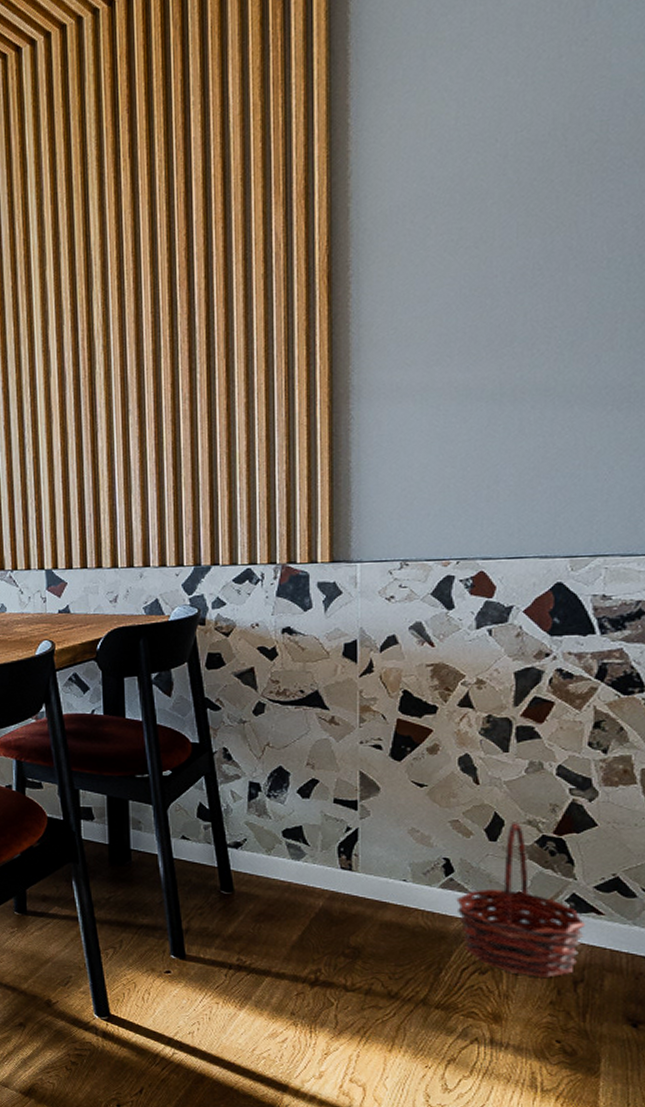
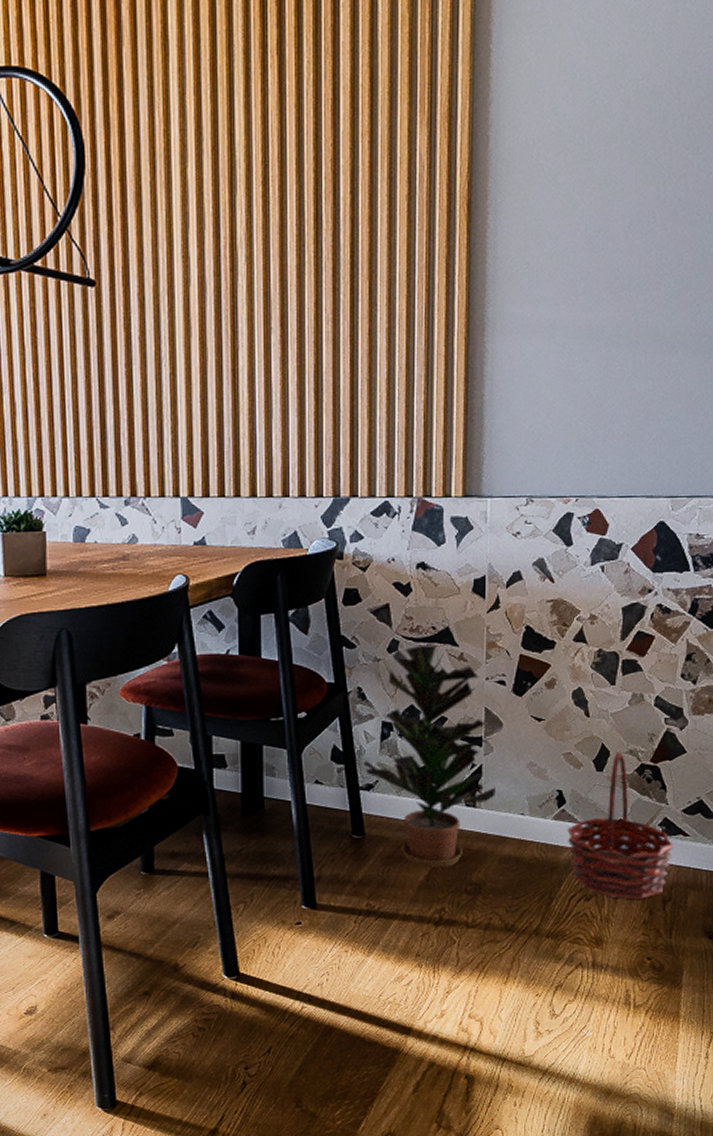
potted plant: none [230,707,374,929] -> present [362,644,496,868]

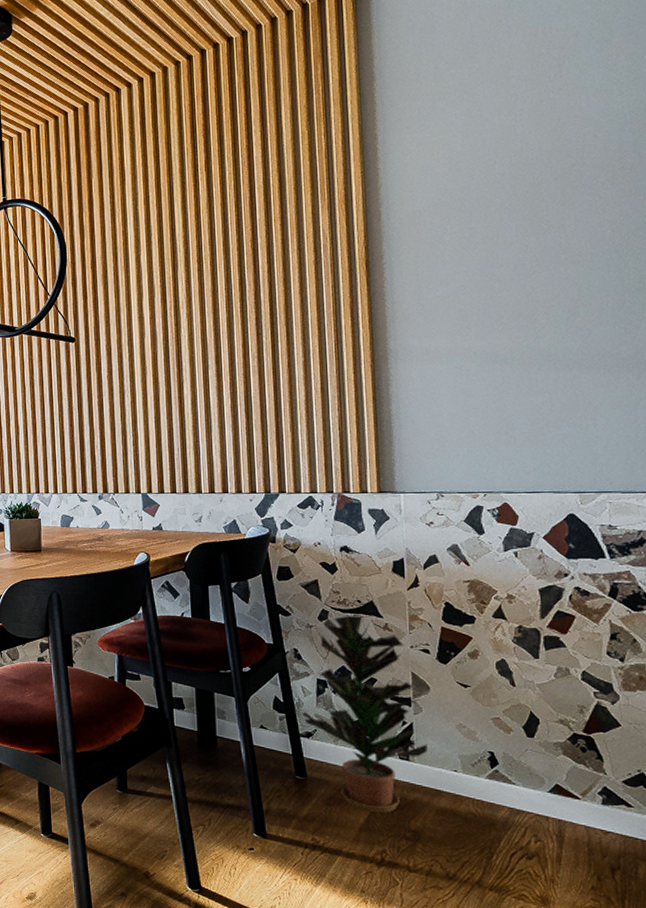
basket: present [567,751,675,899] -> none [502,720,618,864]

